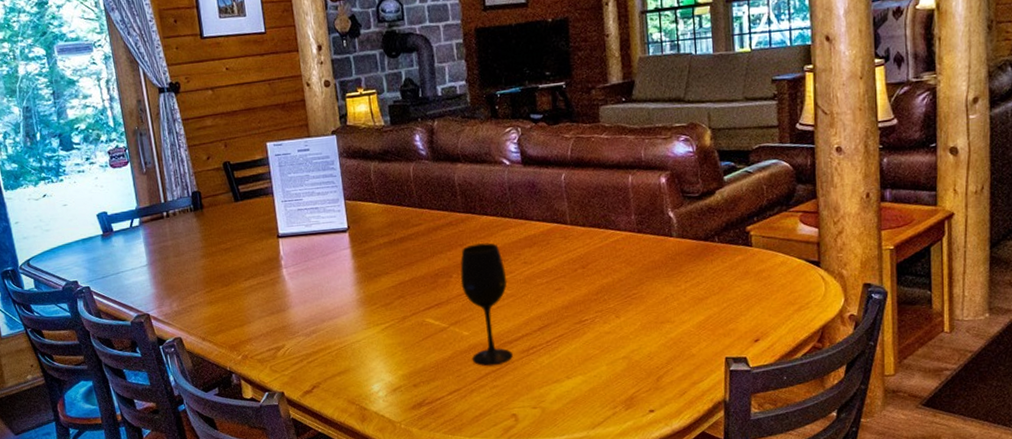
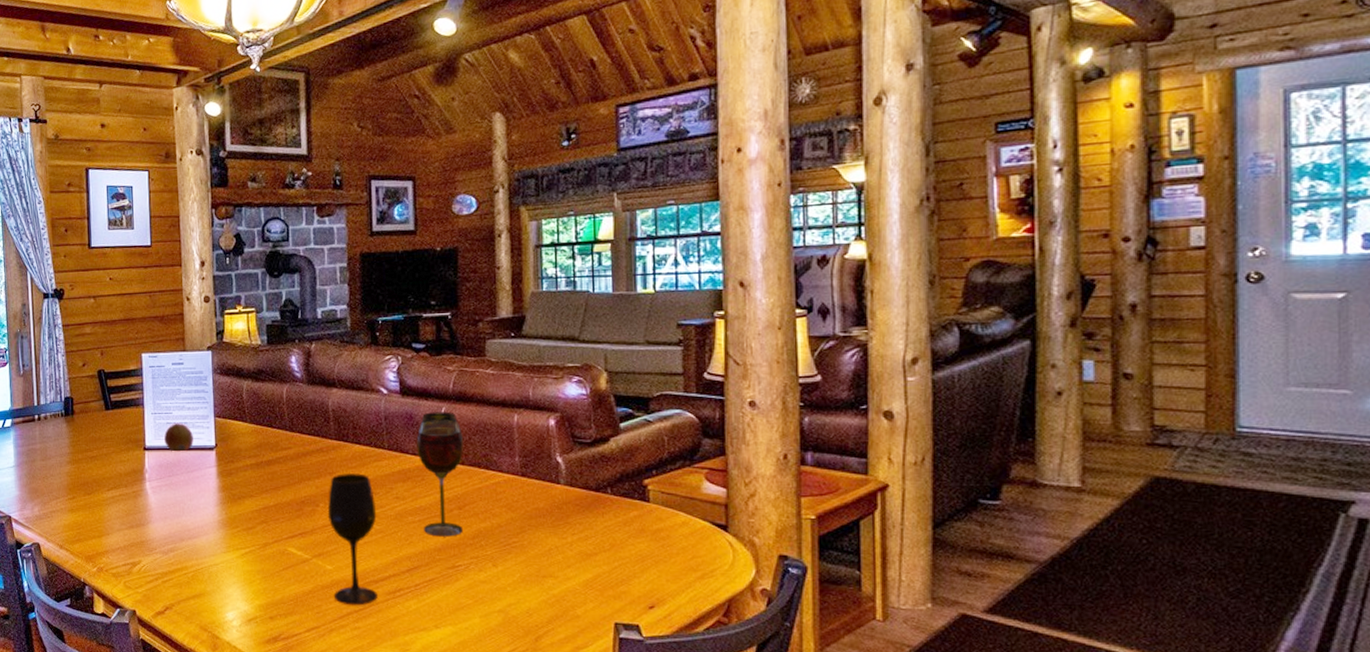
fruit: none [296,209,326,237] -> present [164,423,193,452]
wineglass: none [539,177,588,296] -> present [416,411,465,537]

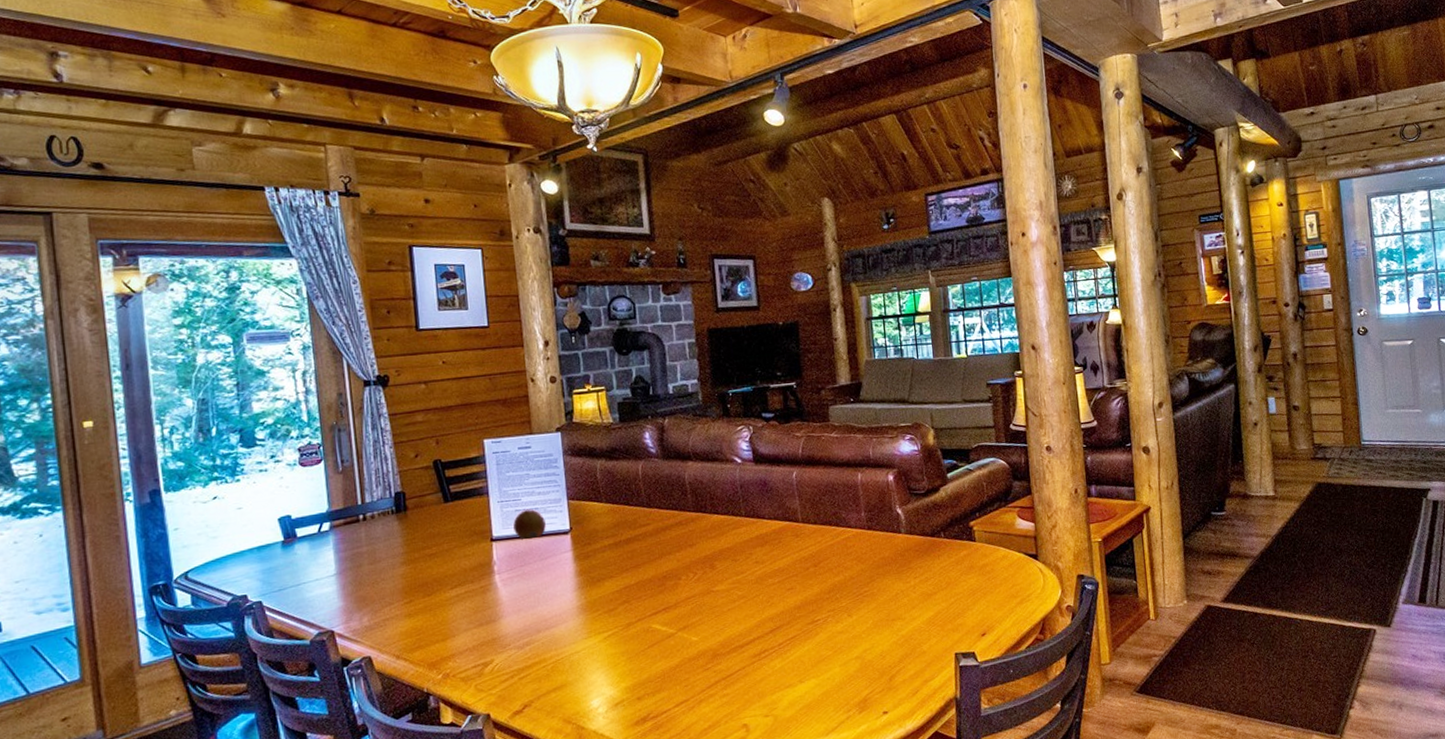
wine glass: present [327,472,378,606] -> none [689,542,744,674]
wineglass: present [416,411,465,537] -> none [771,475,820,595]

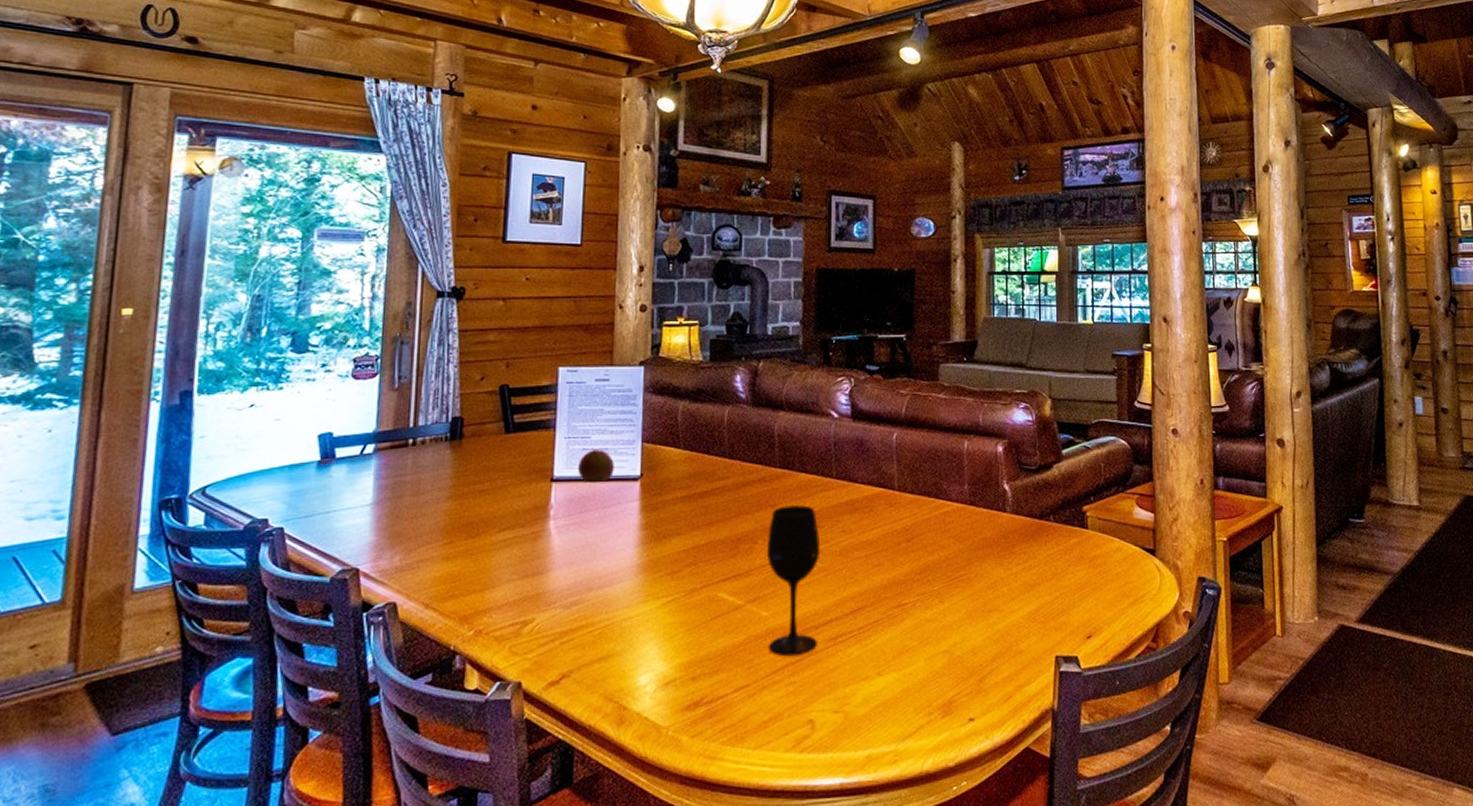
wine glass: none [689,542,744,674] -> present [766,504,821,657]

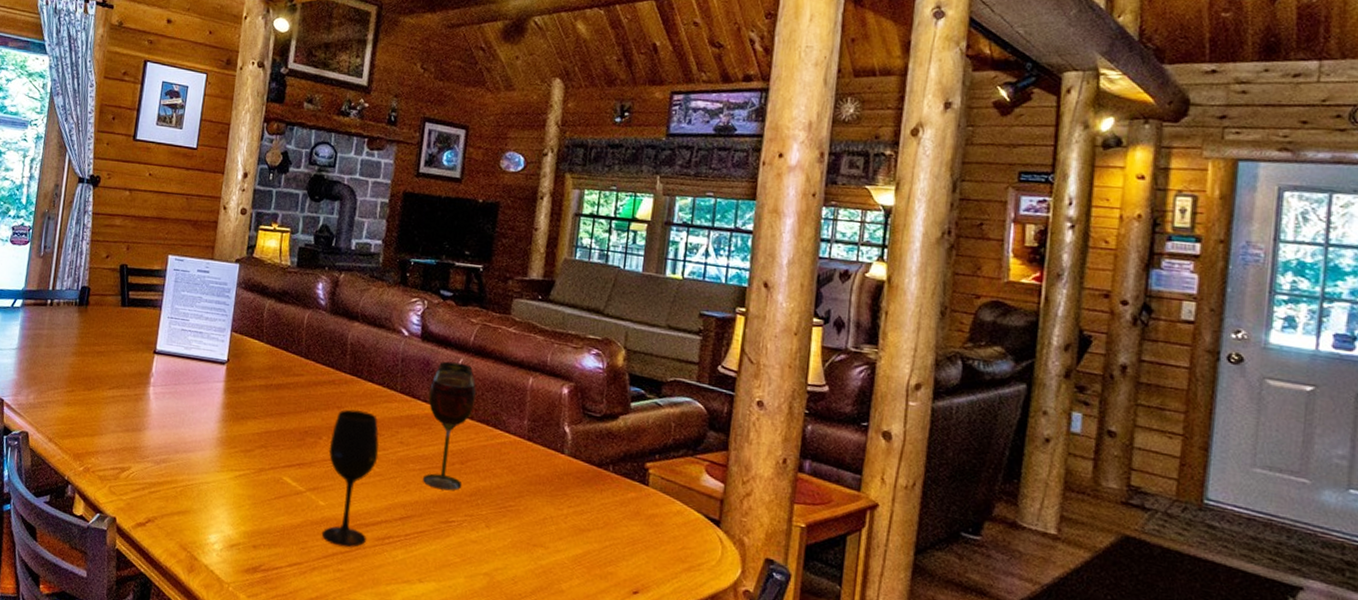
fruit: present [578,450,614,483] -> none [176,331,207,361]
wineglass: none [866,437,915,573] -> present [423,361,477,491]

